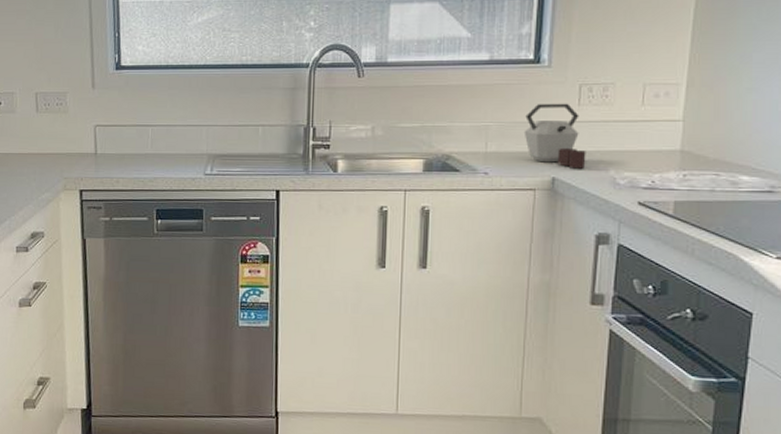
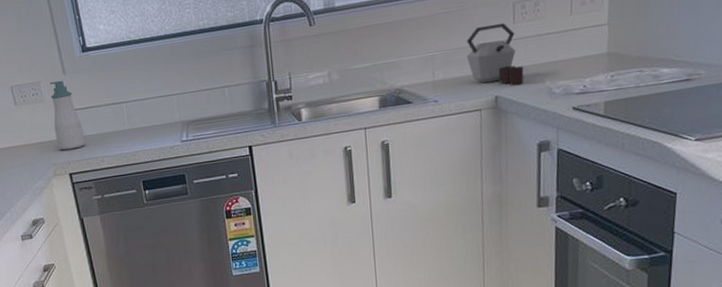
soap bottle: none [72,94,104,166] -> present [49,80,86,151]

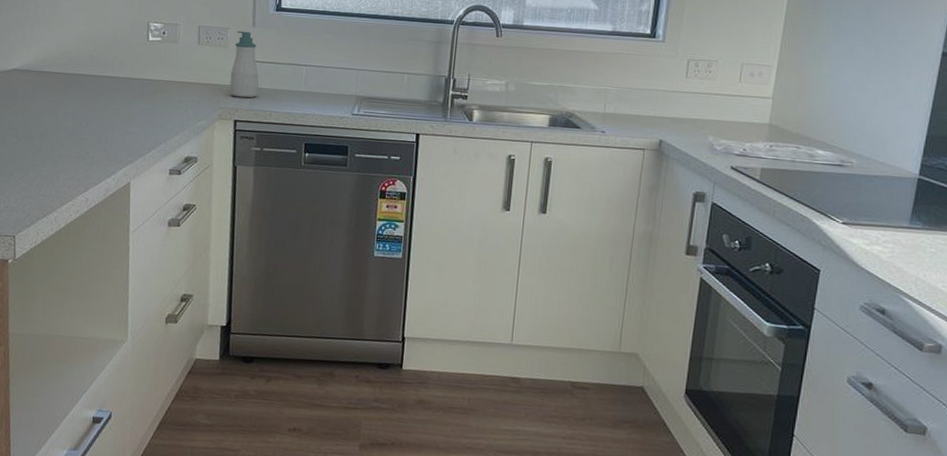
kettle: present [466,22,524,85] -> none [638,74,690,134]

